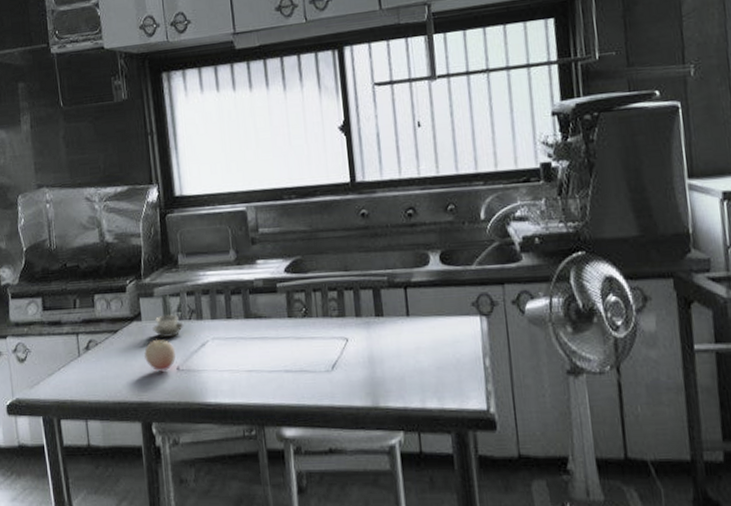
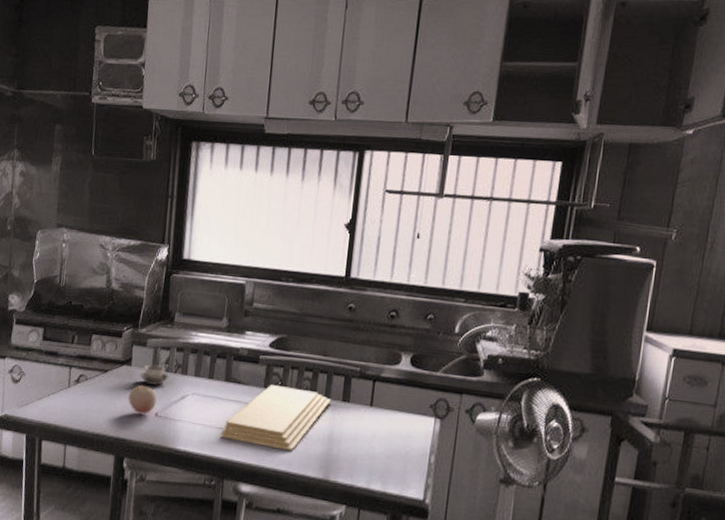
cutting board: none [252,311,363,382] -> present [221,385,331,451]

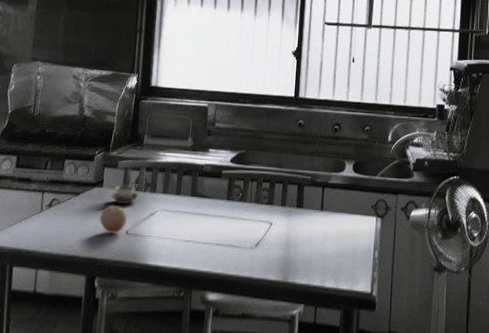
cutting board: present [221,385,331,451] -> none [188,197,287,257]

